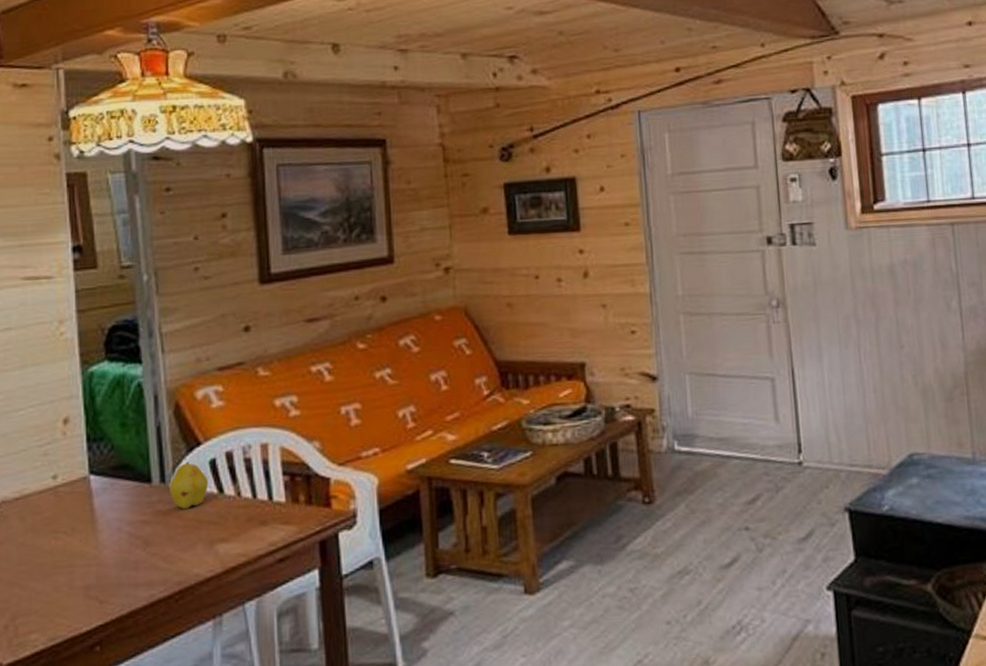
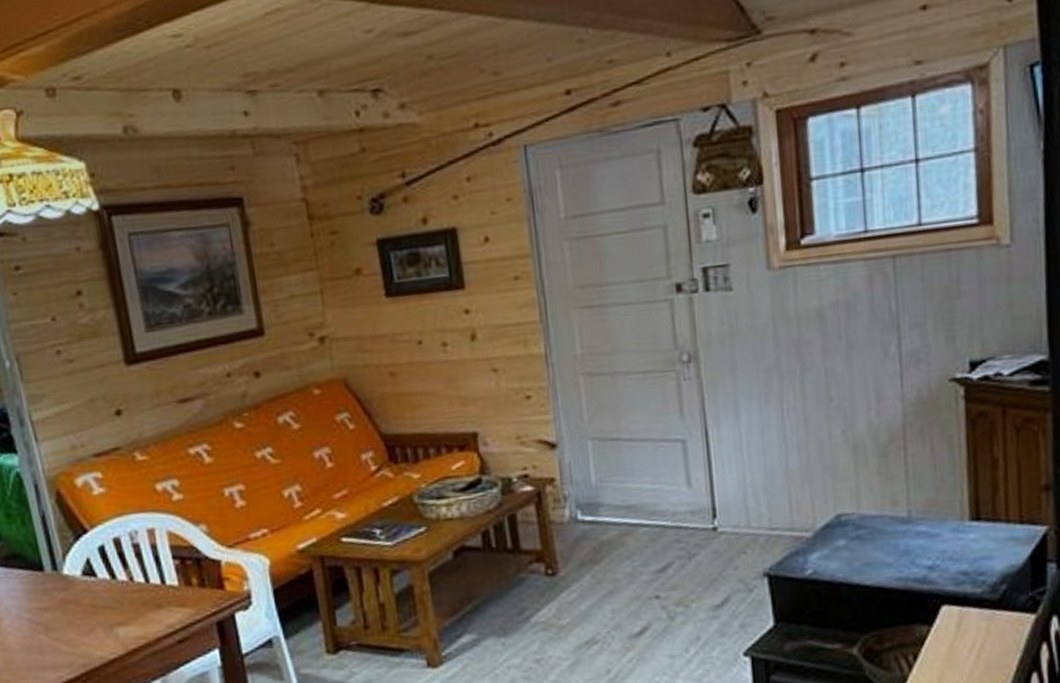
fruit: present [169,461,209,509] -> none [62,549,101,595]

